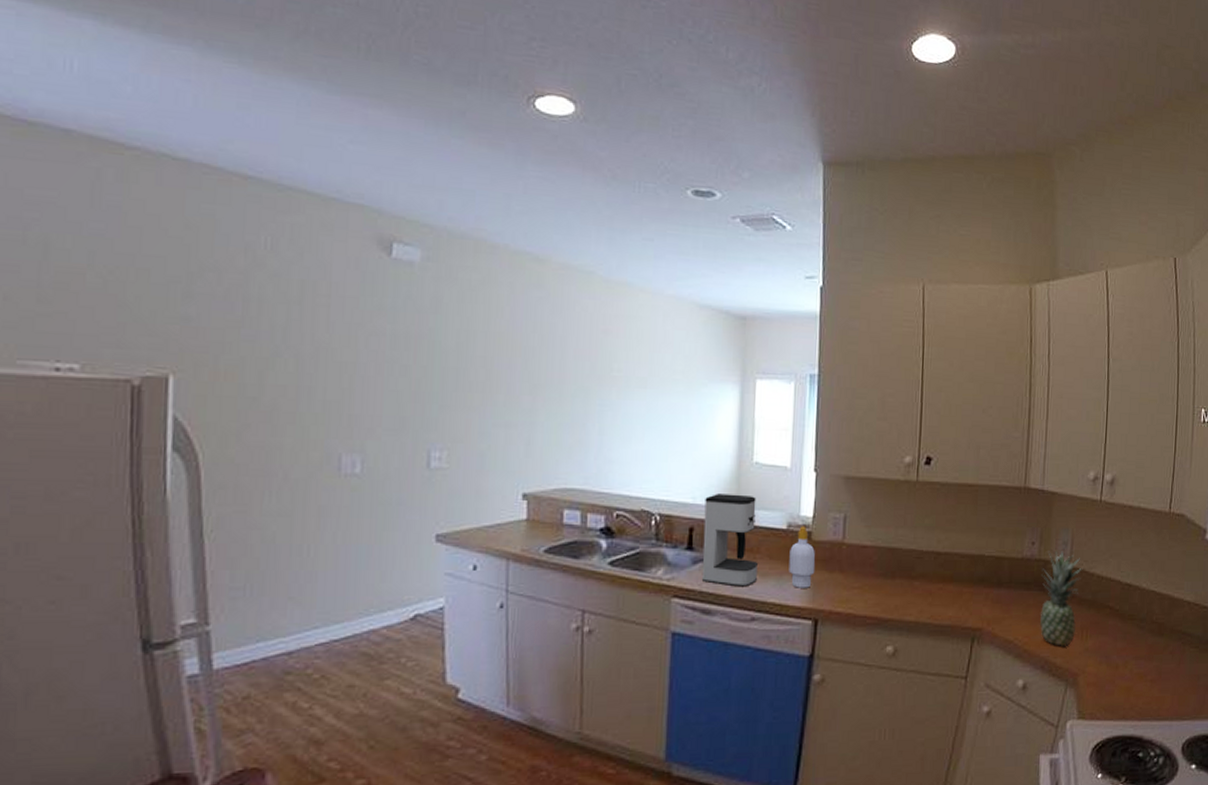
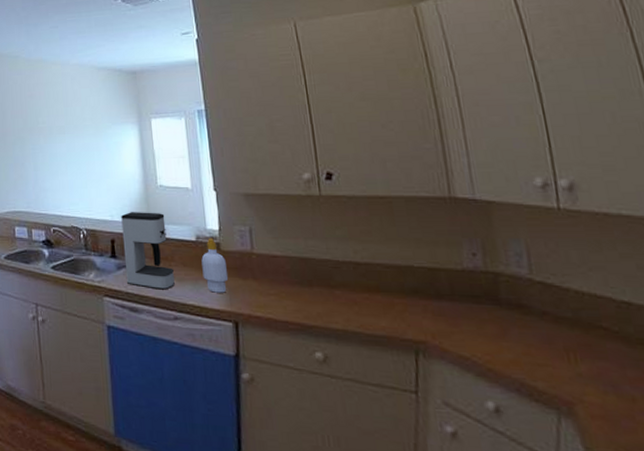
fruit: present [1040,551,1083,646] -> none [492,263,558,369]

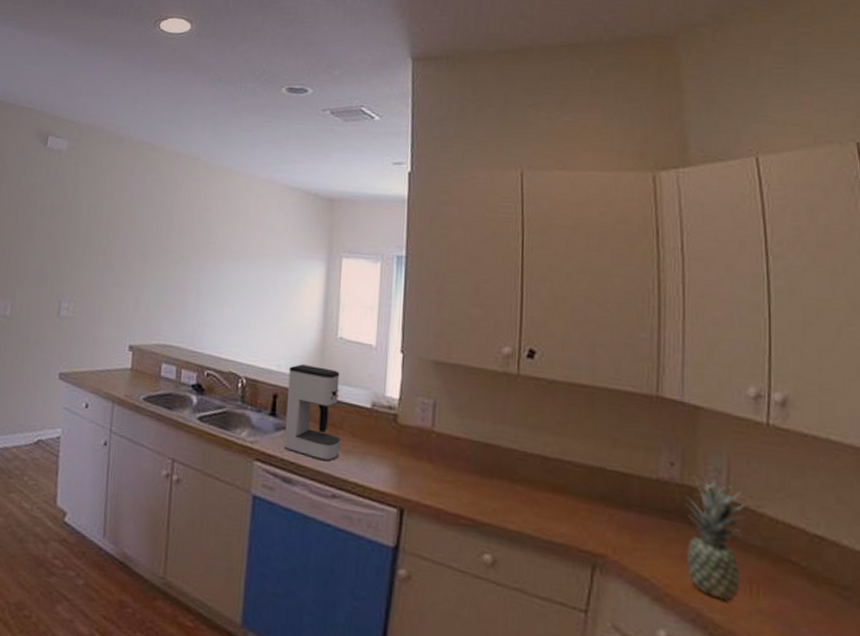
soap bottle: present [201,238,229,293] -> none [372,407,402,473]
fruit: none [492,263,558,369] -> present [686,476,747,601]

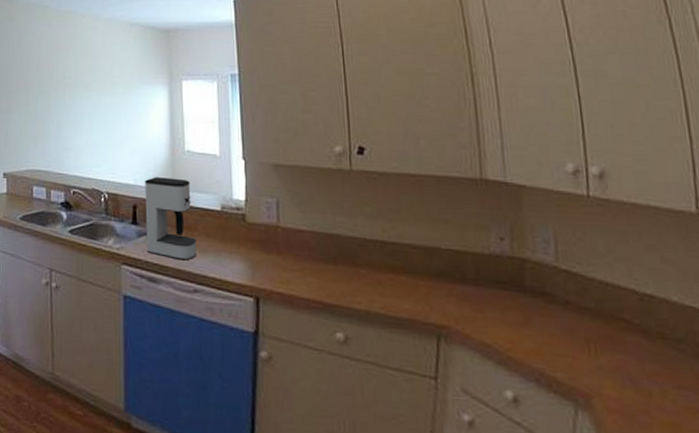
fruit: present [686,476,747,601] -> none [518,248,578,360]

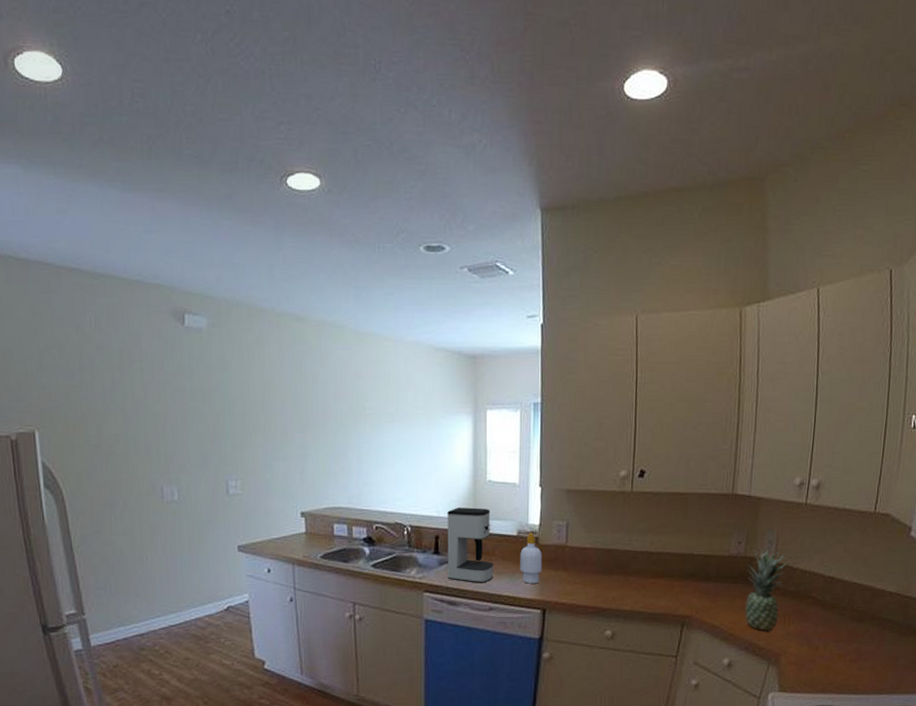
soap bottle: none [225,208,252,267] -> present [520,532,543,584]
fruit: none [518,248,578,360] -> present [745,549,787,631]

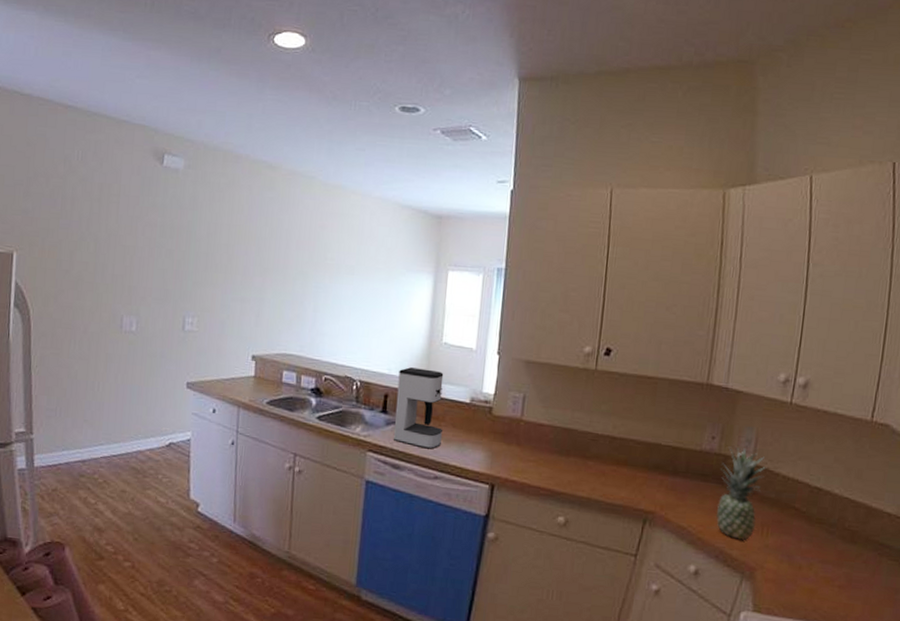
soap bottle: present [520,532,543,584] -> none [470,401,495,456]

